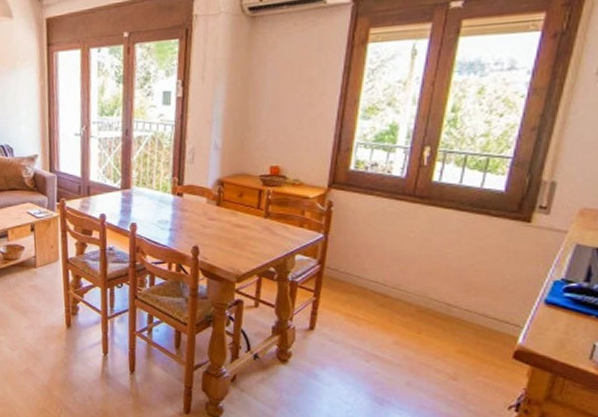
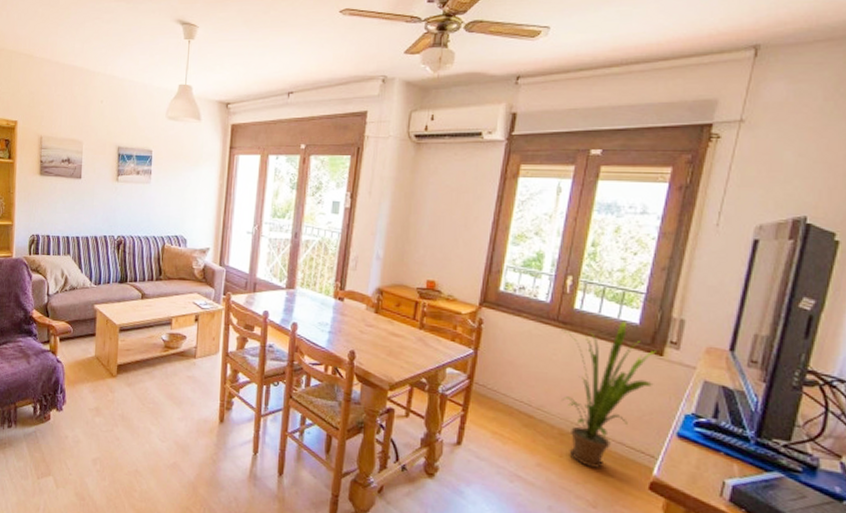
house plant: none [419,189,525,341] -> present [562,320,658,468]

